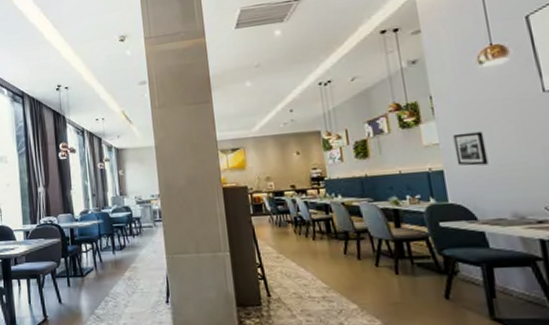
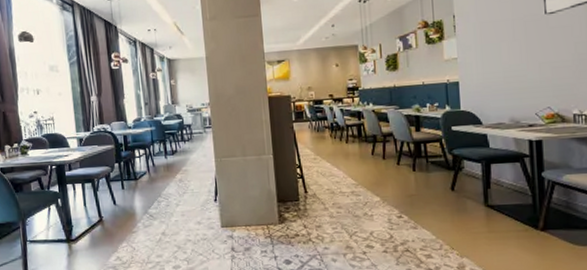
picture frame: present [452,131,489,166] -> none [469,47,496,78]

